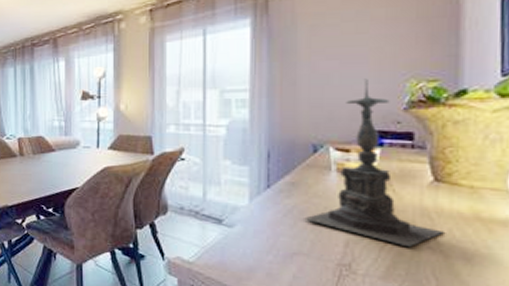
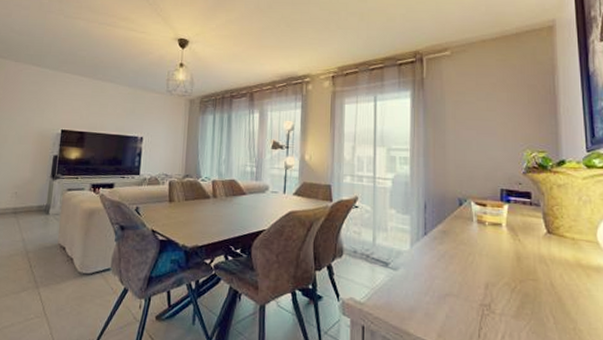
candle holder: present [302,78,444,248] -> none [452,146,557,290]

